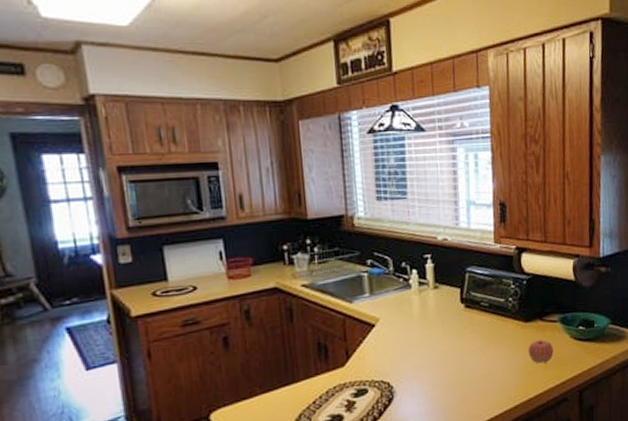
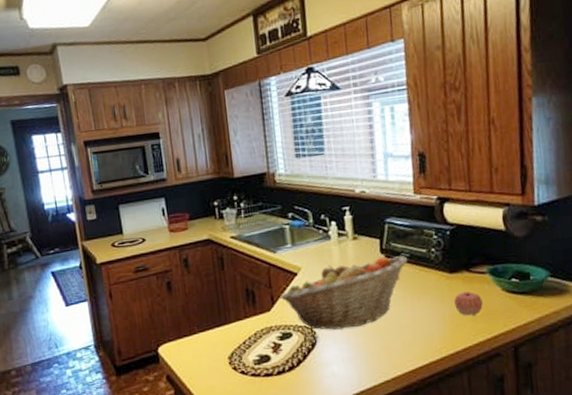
fruit basket: none [355,305,487,384] -> present [280,256,408,330]

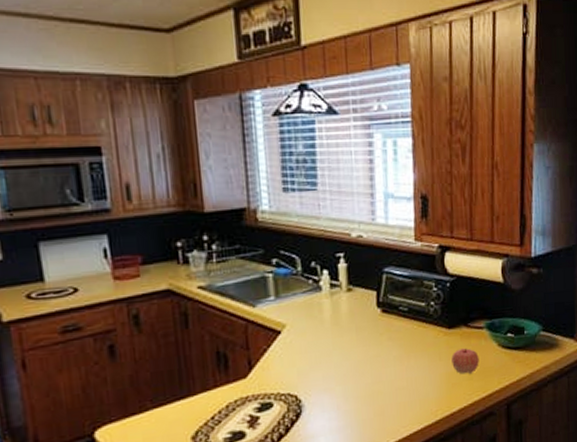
fruit basket: present [280,256,408,330] -> none [259,310,406,397]

